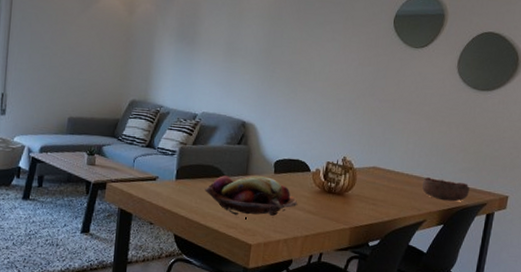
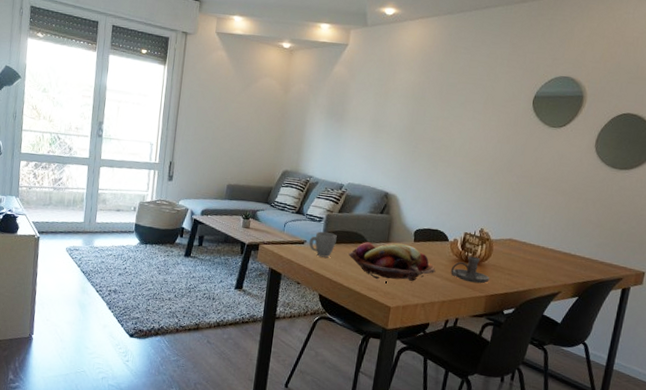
mug: none [161,166,192,195] -> present [308,231,337,258]
candle holder: none [313,186,354,215] -> present [451,256,490,284]
decorative bowl: present [421,177,470,202] -> none [557,251,605,275]

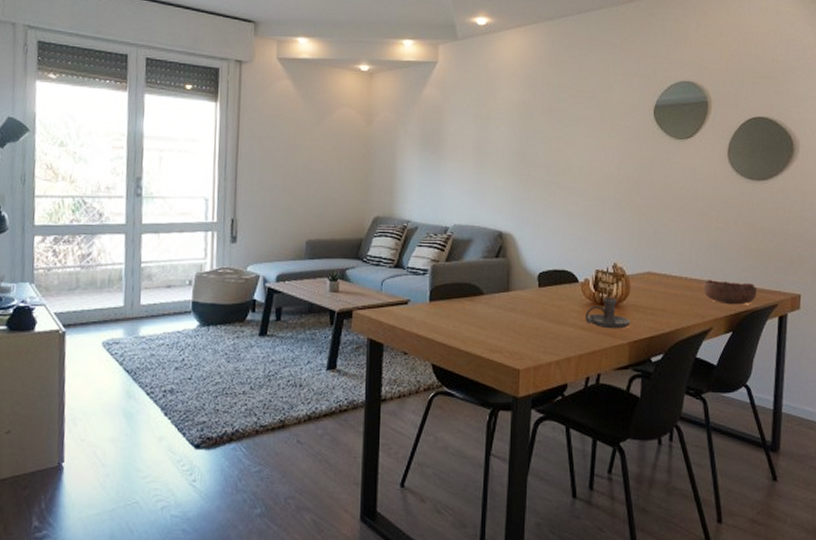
mug: present [308,231,337,258] -> none [413,287,447,318]
fruit basket: present [348,242,436,283] -> none [463,291,568,338]
decorative bowl: none [557,251,605,275] -> present [703,280,757,305]

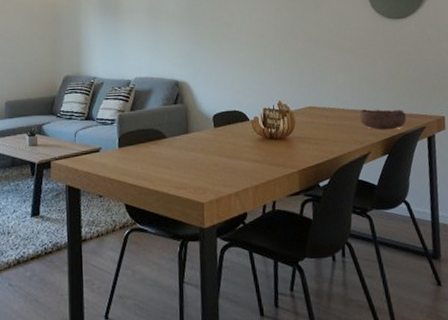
candle holder: present [585,297,631,329] -> none [257,132,298,160]

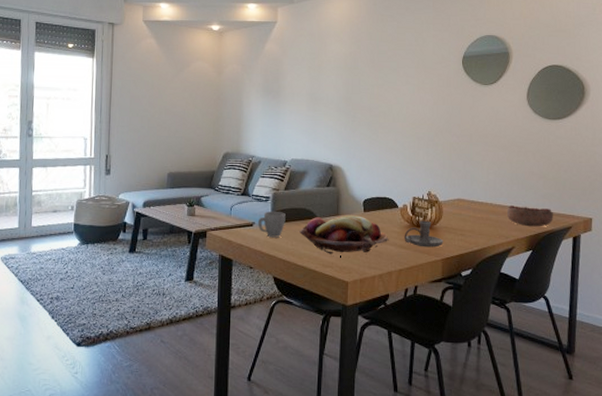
mug: none [104,134,134,163] -> present [257,212,286,238]
fruit basket: none [149,132,243,175] -> present [299,215,389,255]
candle holder: none [257,132,298,160] -> present [404,220,443,248]

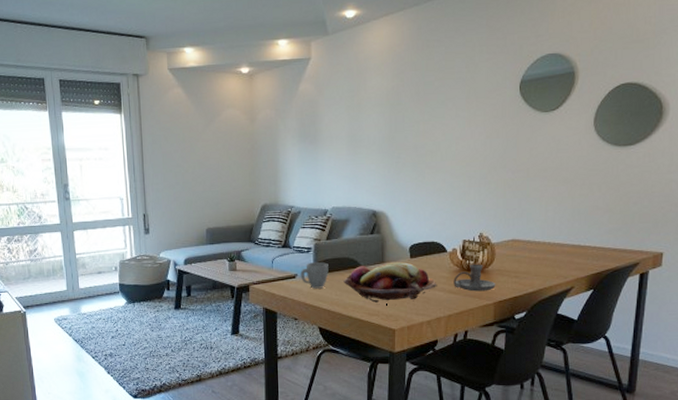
decorative bowl: present [506,206,553,227] -> none [566,243,619,265]

